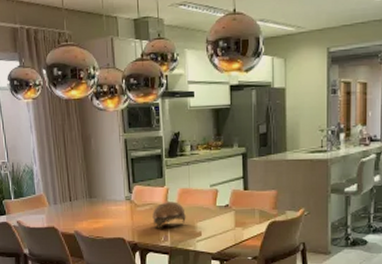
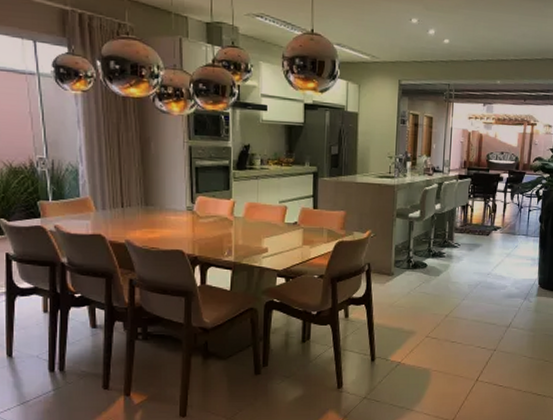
decorative bowl: present [152,202,186,229] -> none [216,215,252,243]

